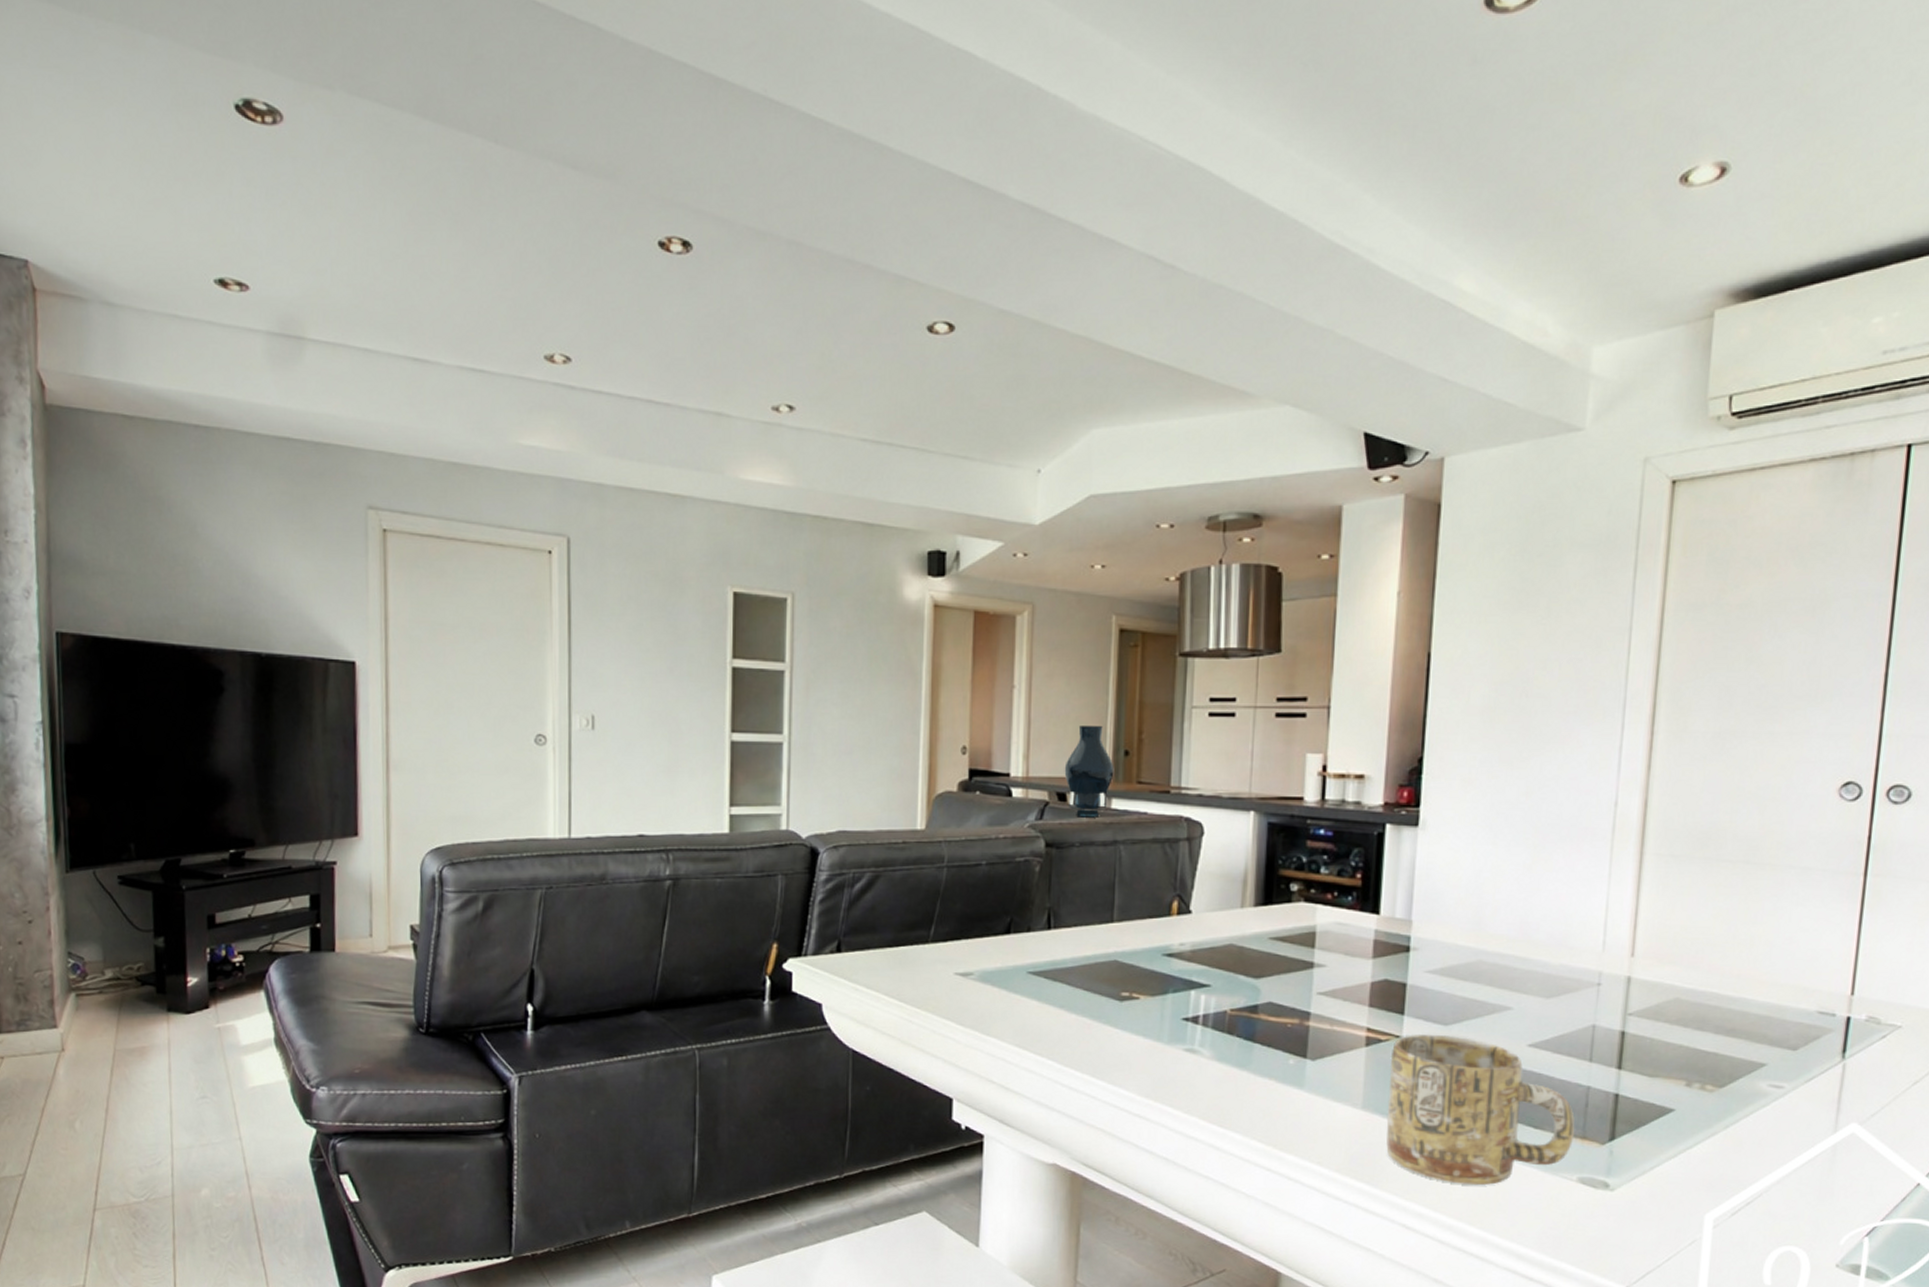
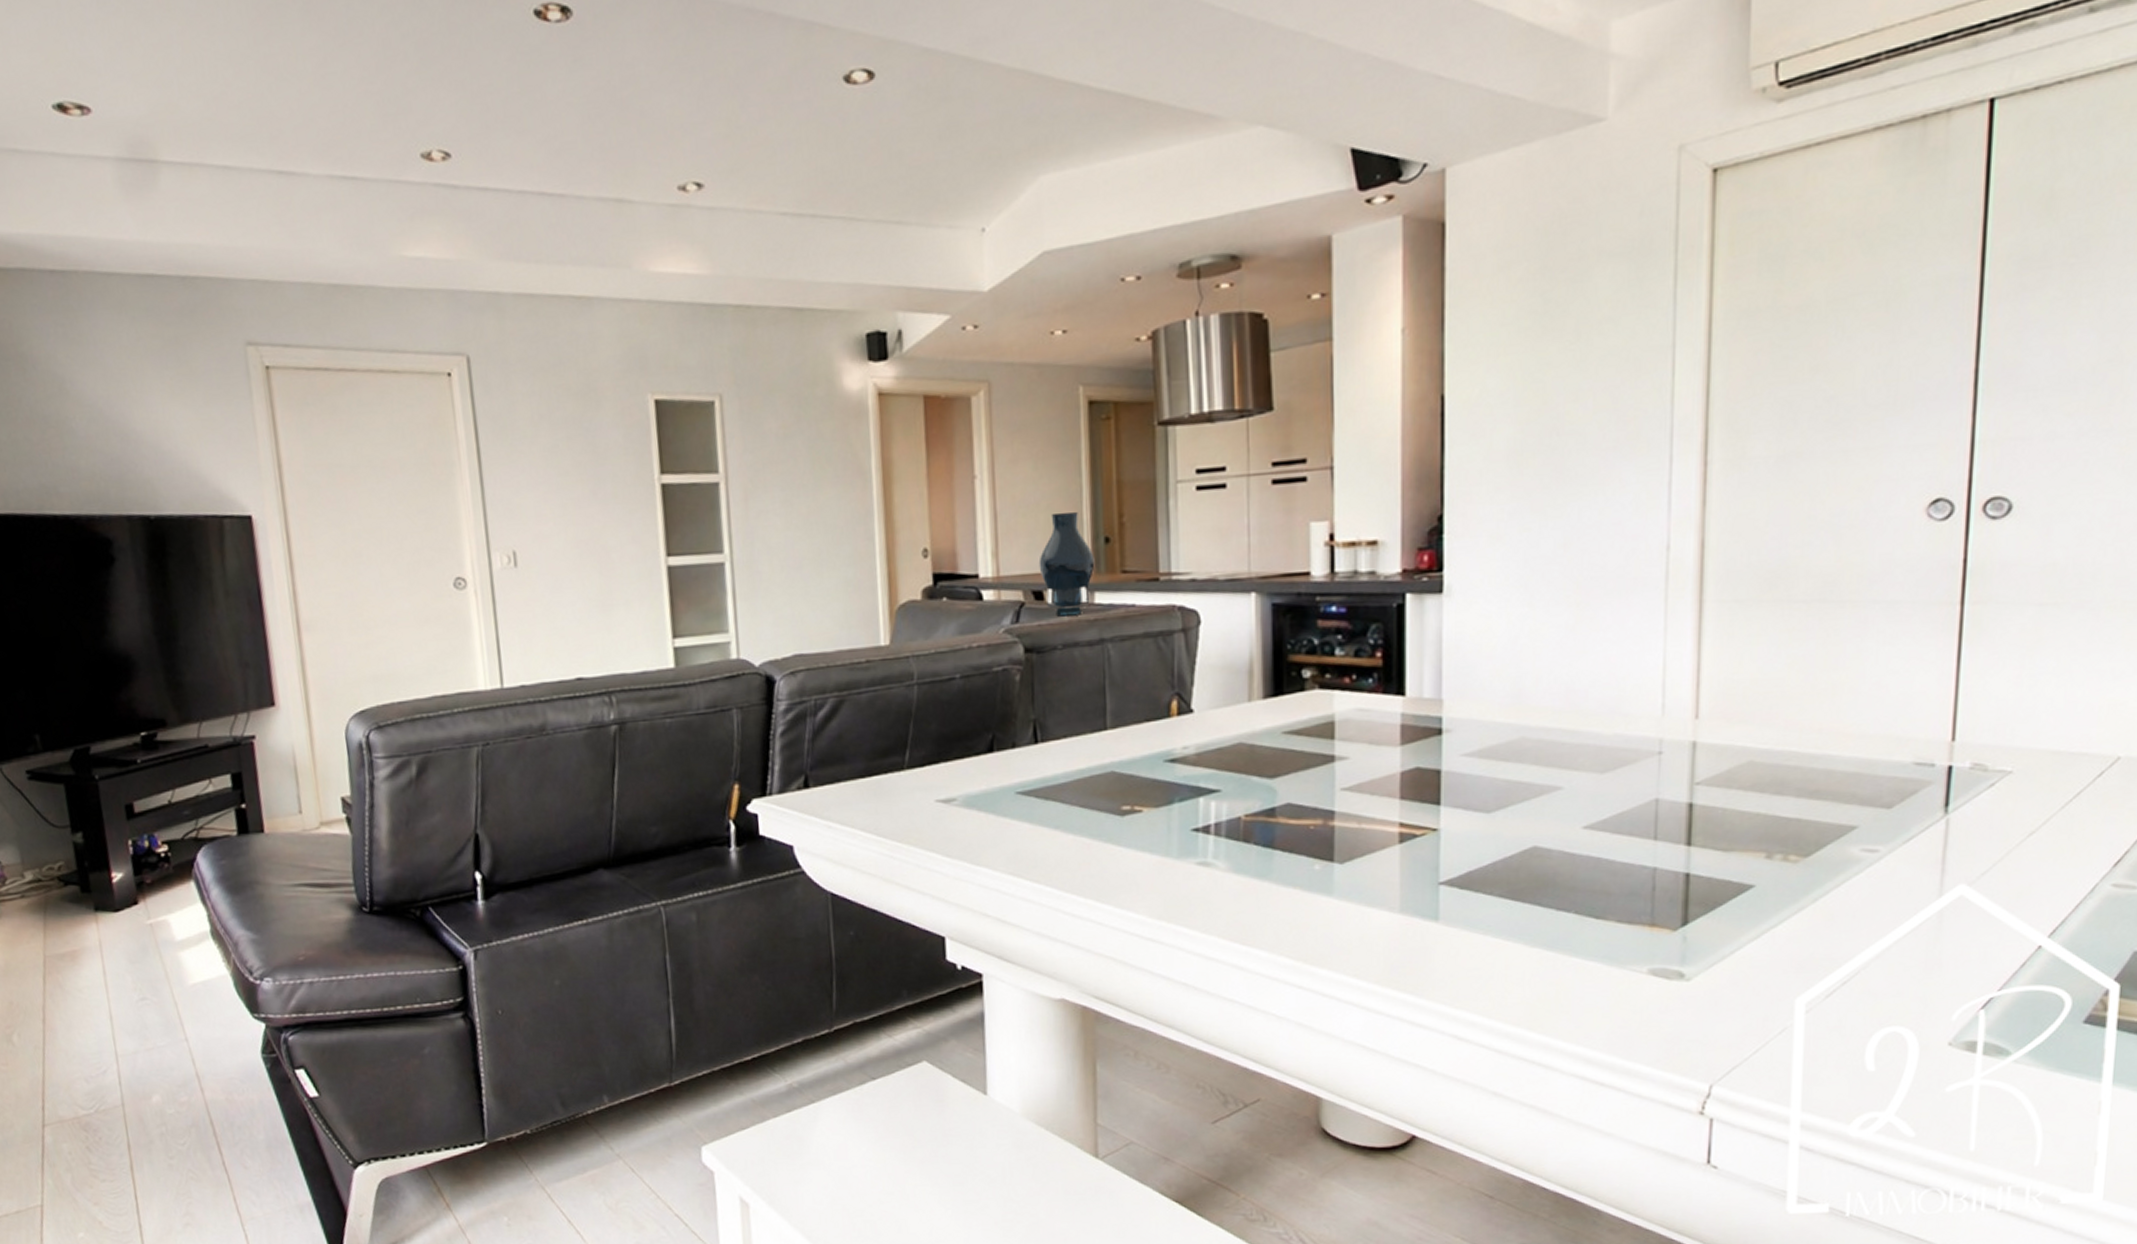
mug: present [1386,1035,1576,1186] -> none [1428,824,1642,987]

